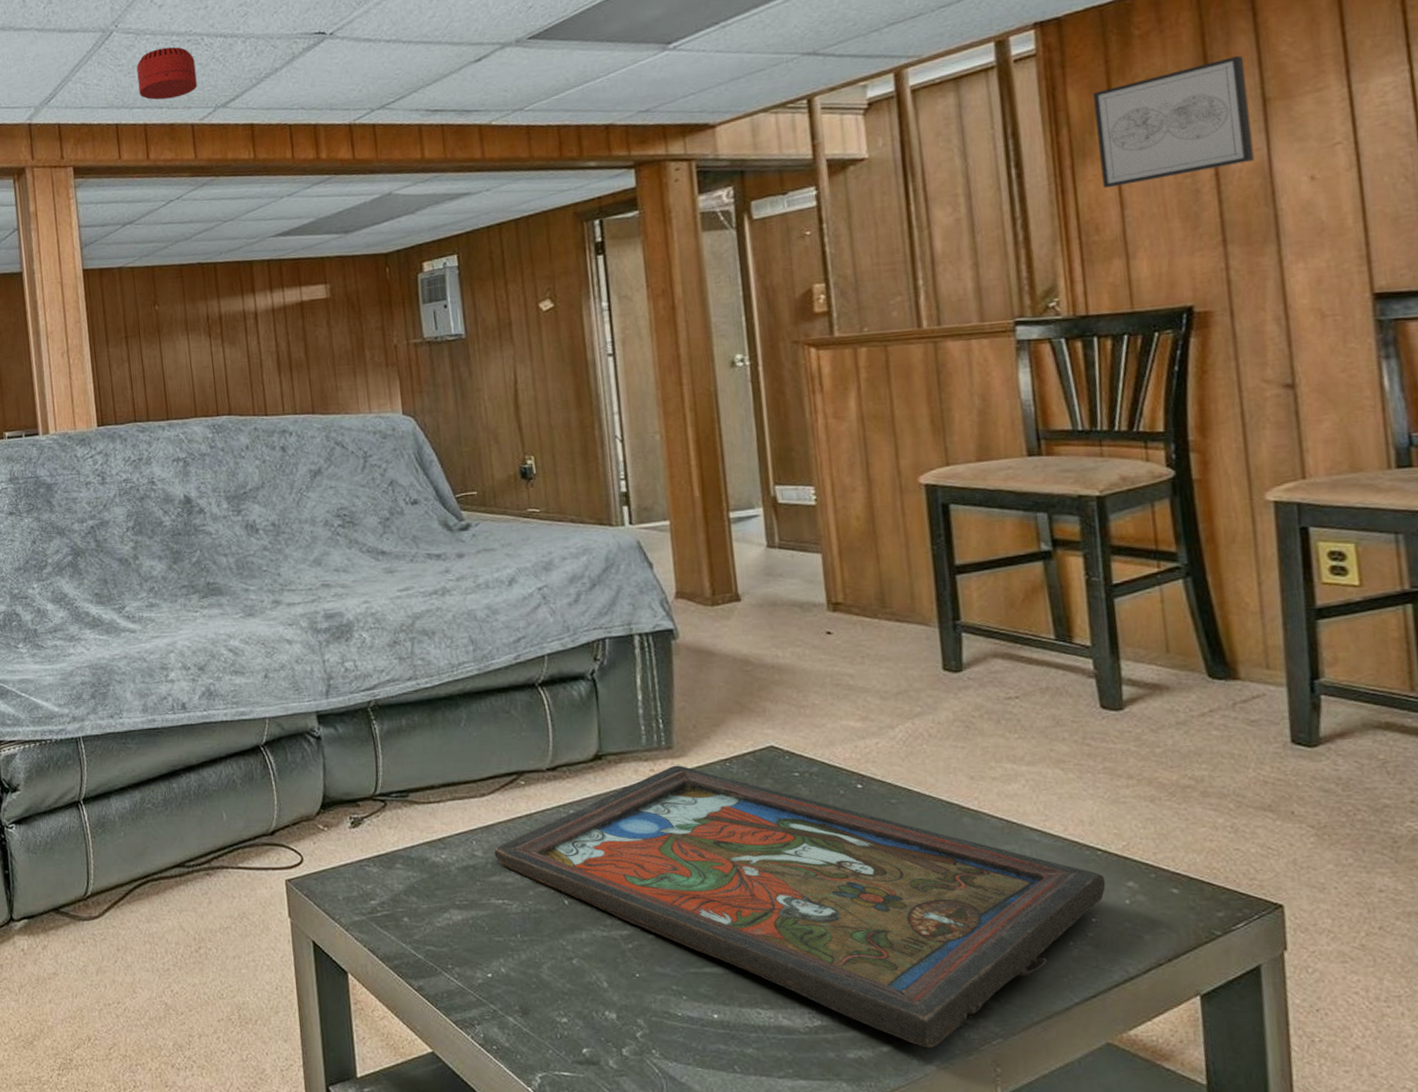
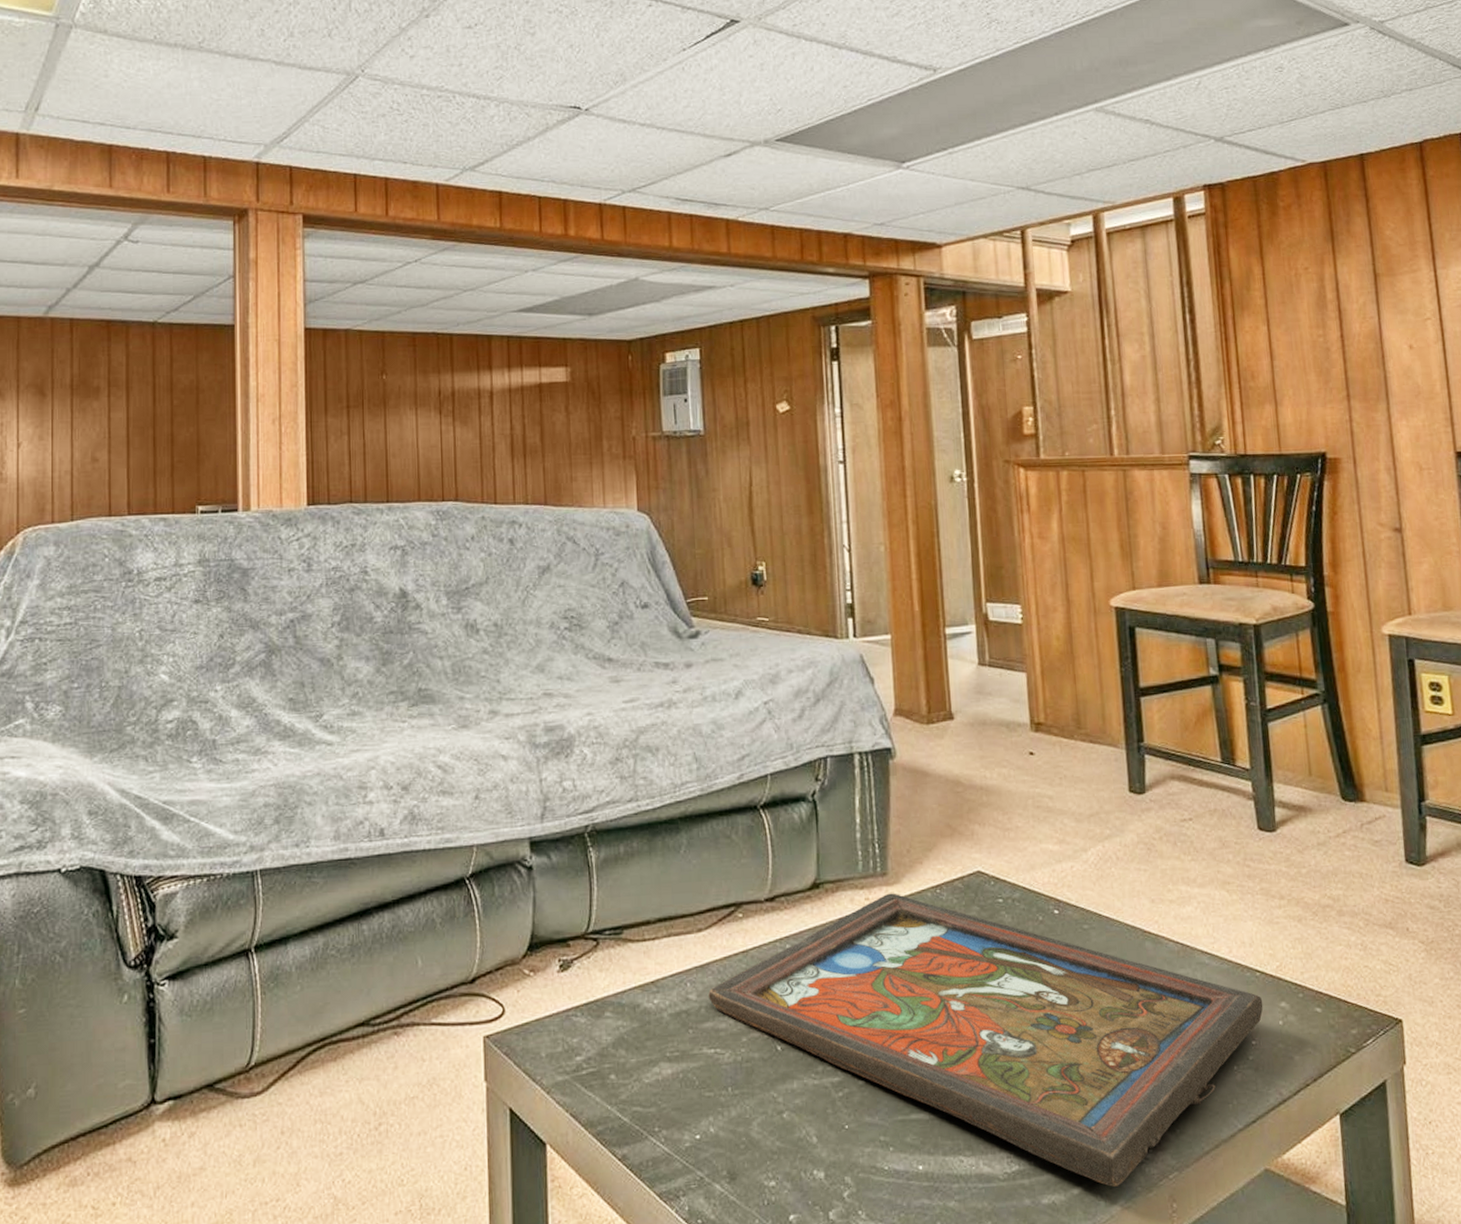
smoke detector: present [136,46,197,100] -> none [381,100,445,155]
wall art: present [1093,56,1255,189] -> none [1249,235,1369,340]

